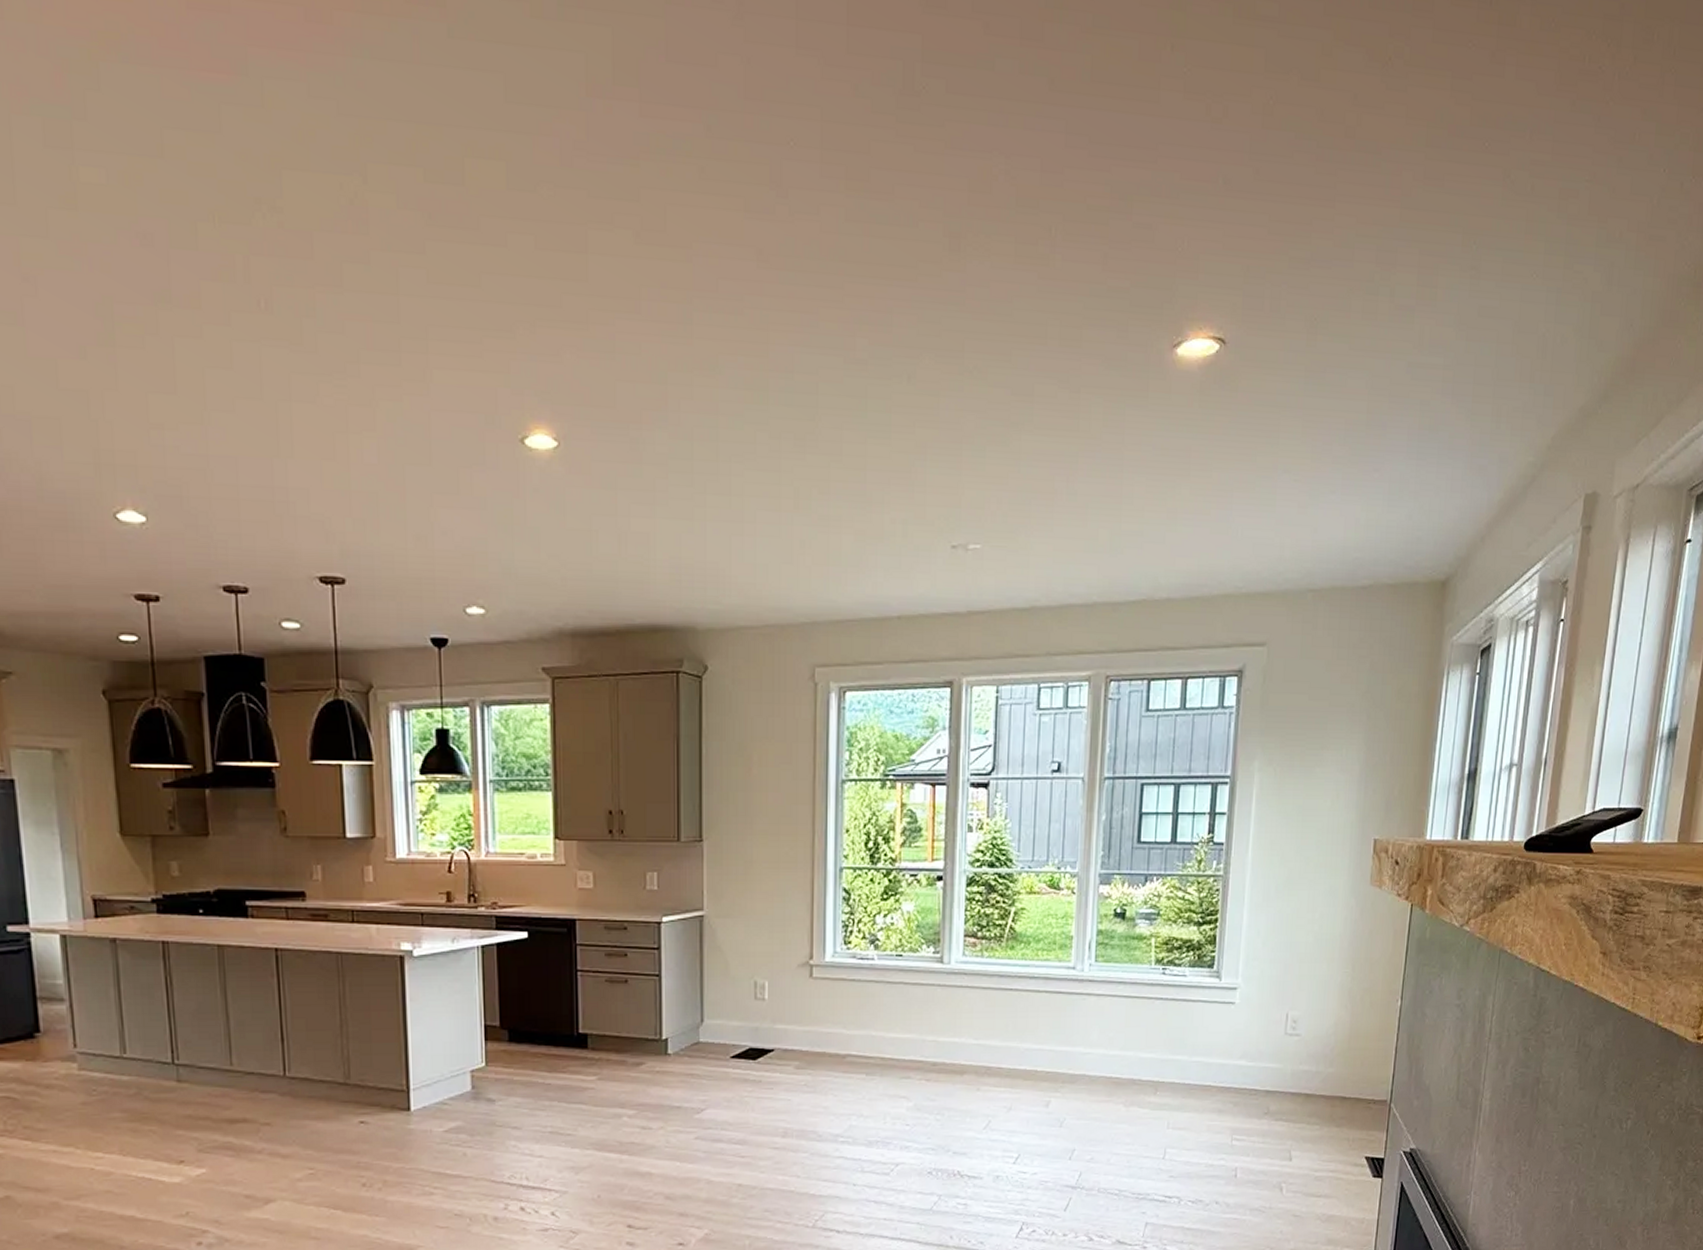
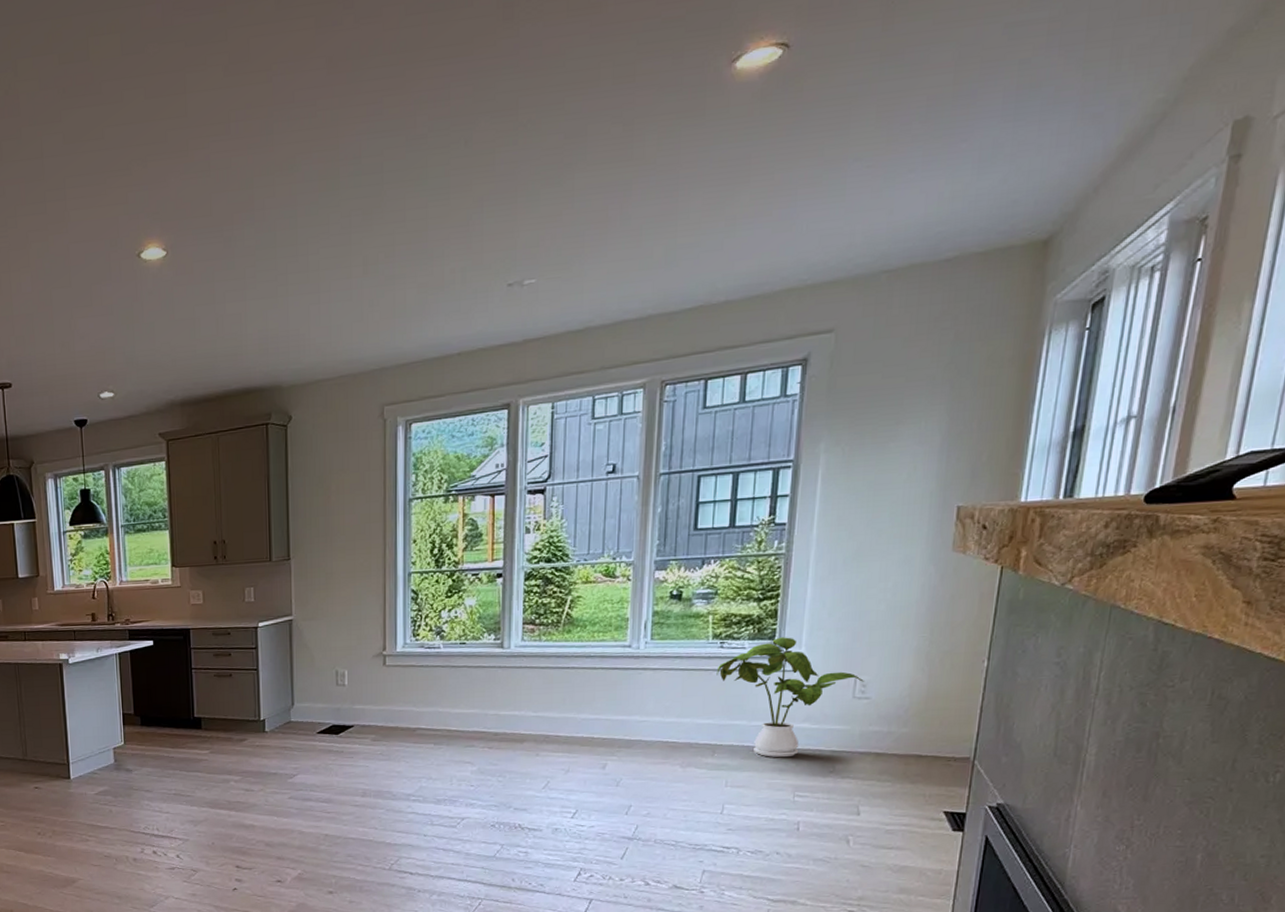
house plant: none [1159,966,1295,1098] -> present [716,637,864,758]

